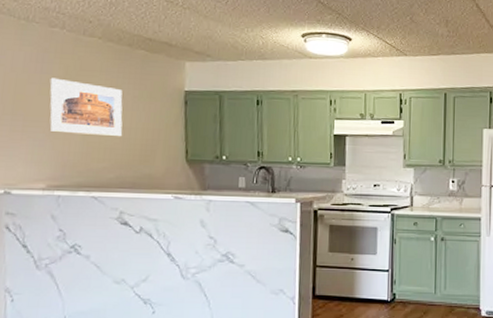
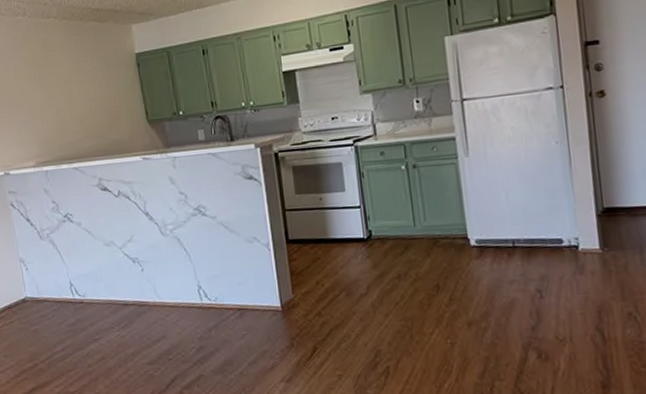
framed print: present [50,77,123,137] -> none [22,62,89,113]

